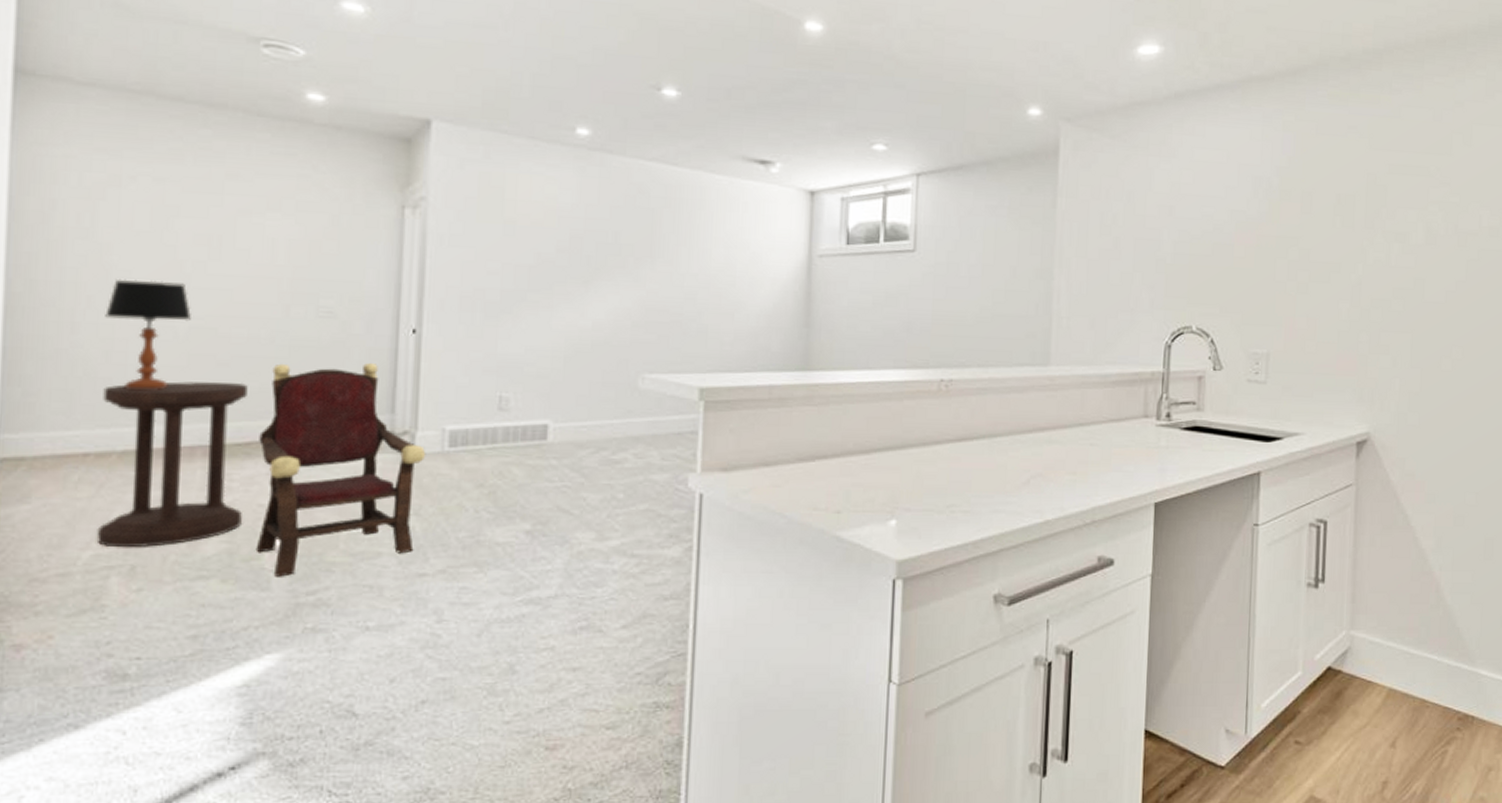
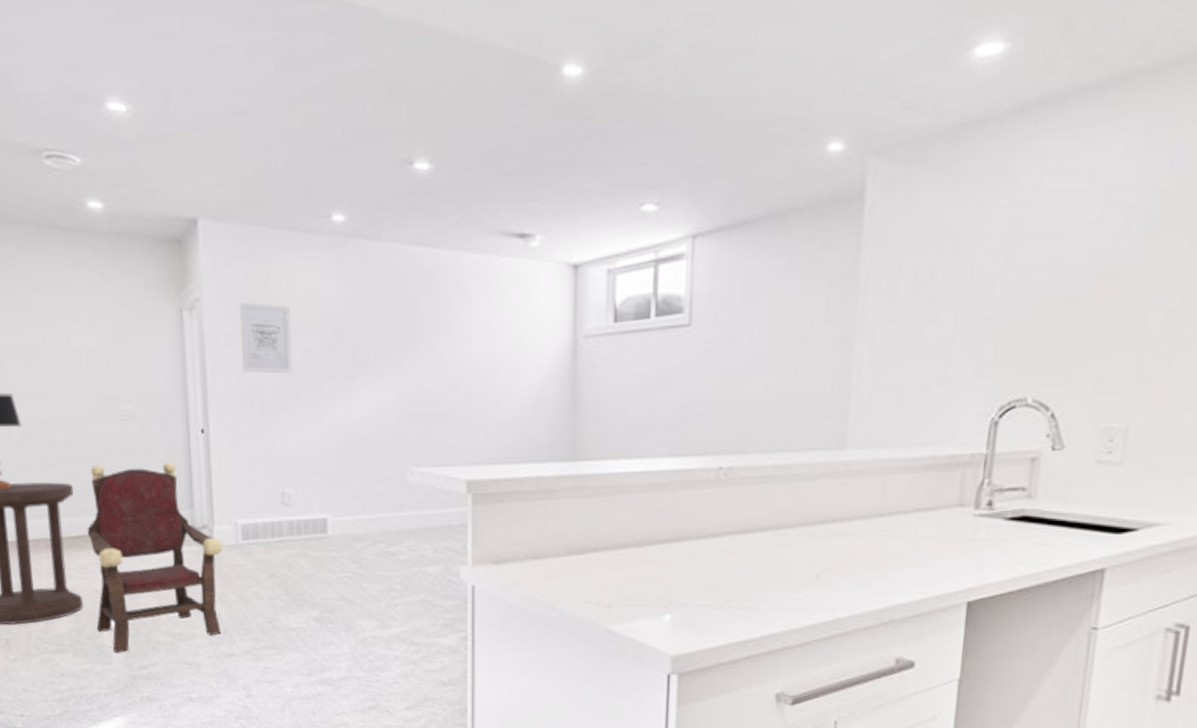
wall art: none [466,204,525,277] -> present [239,303,292,374]

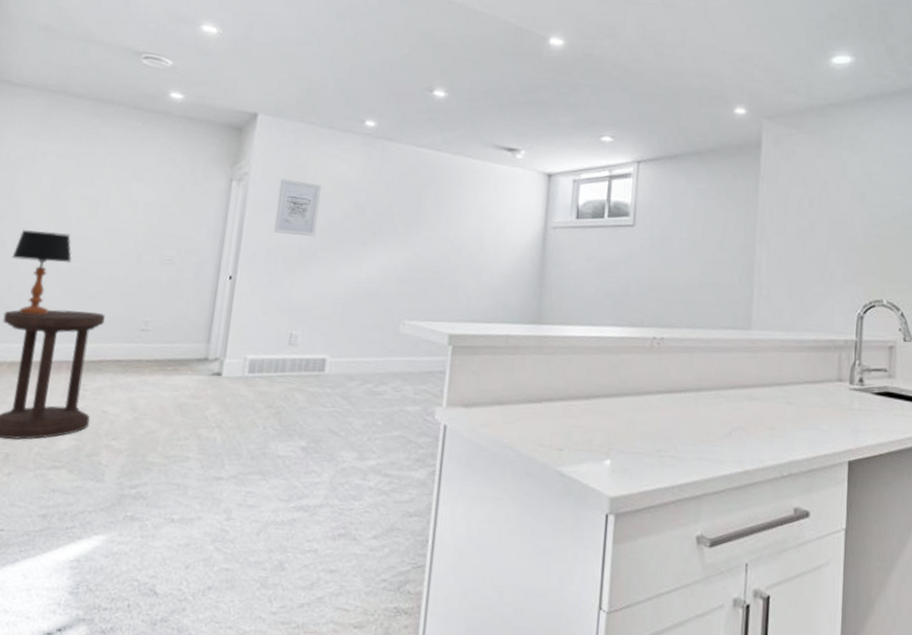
armchair: present [87,463,224,653] -> none [96,299,231,472]

